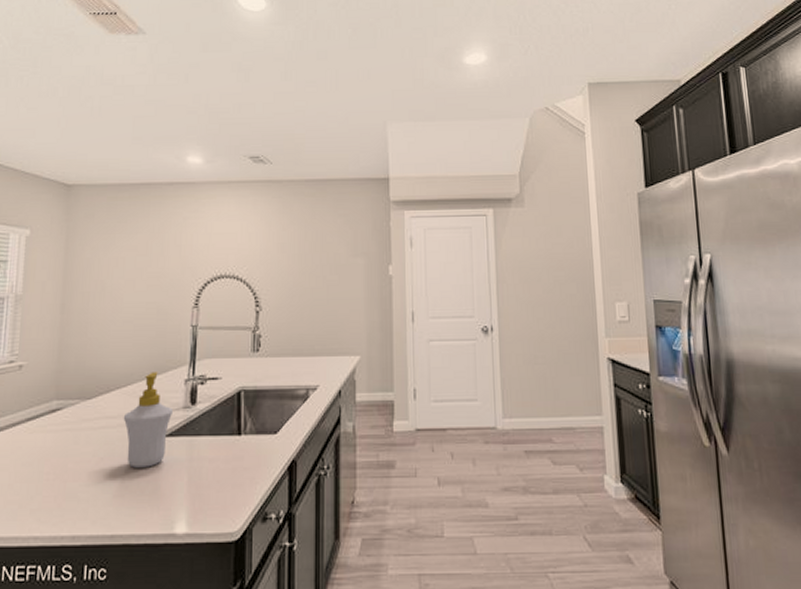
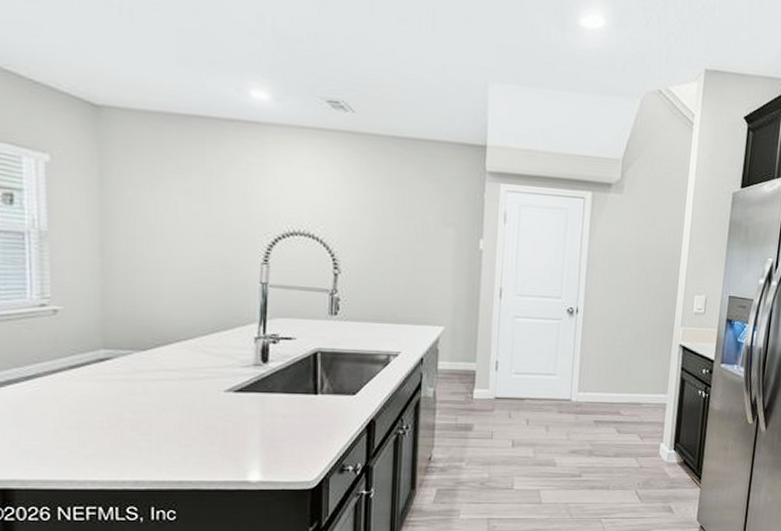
soap bottle: present [123,372,173,468] -> none [185,327,242,420]

